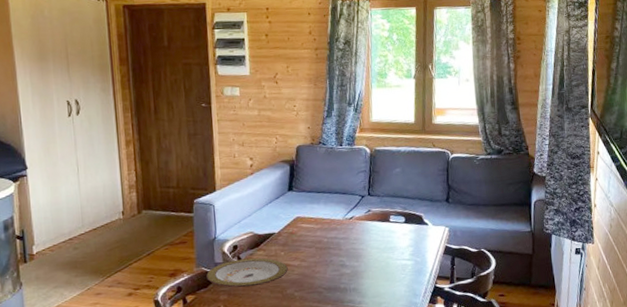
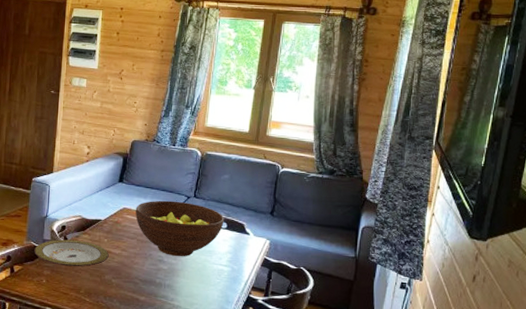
fruit bowl: none [310,202,402,259] -> present [135,200,224,257]

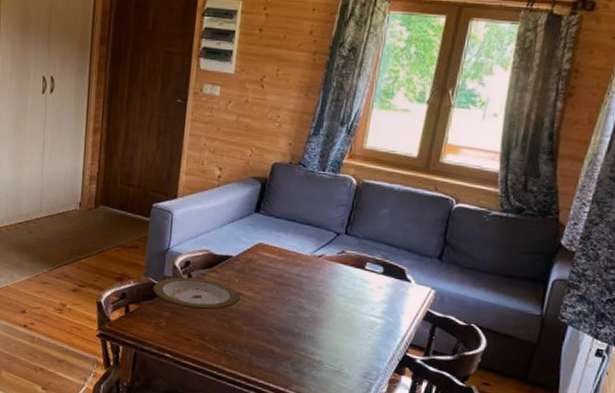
fruit bowl: present [135,200,224,257] -> none [273,236,381,304]

